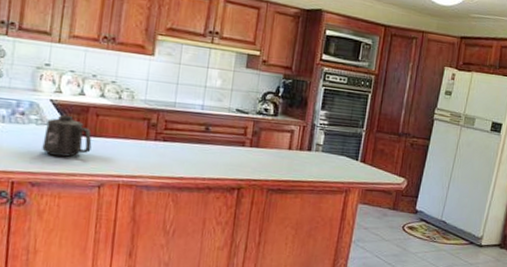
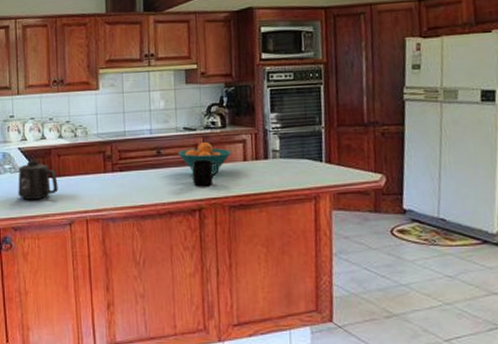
fruit bowl: none [226,126,279,159] -> present [177,142,232,175]
mug: none [236,141,264,168] -> present [192,159,218,187]

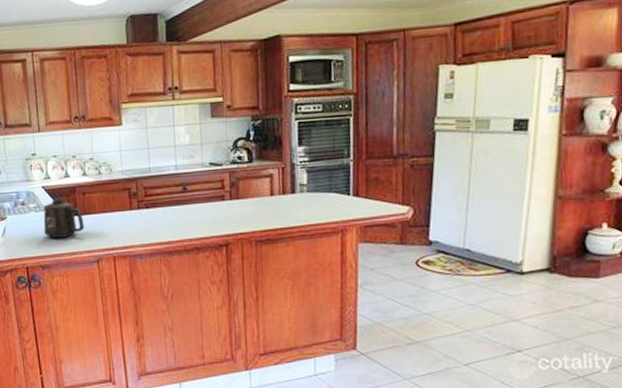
fruit bowl: present [177,142,232,175] -> none [204,177,259,211]
mug: present [192,159,218,187] -> none [218,194,245,223]

